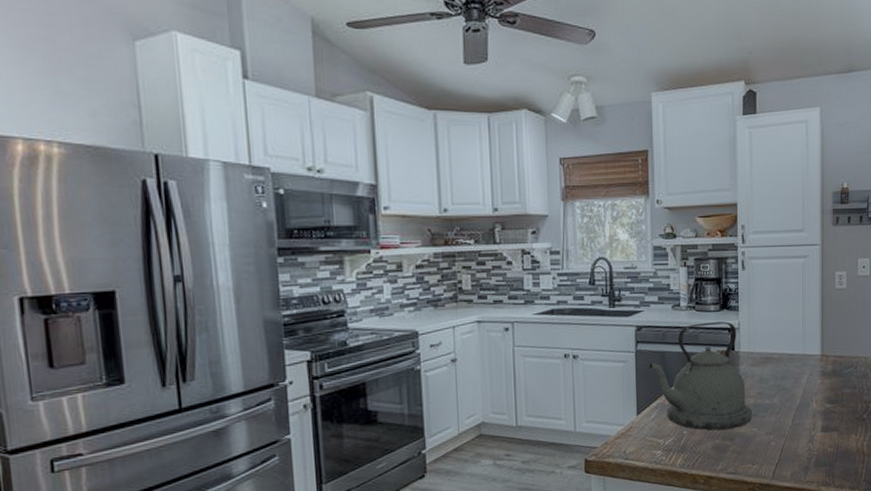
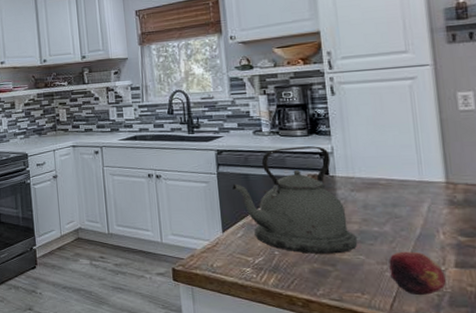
fruit: none [775,420,814,461] -> present [388,251,446,296]

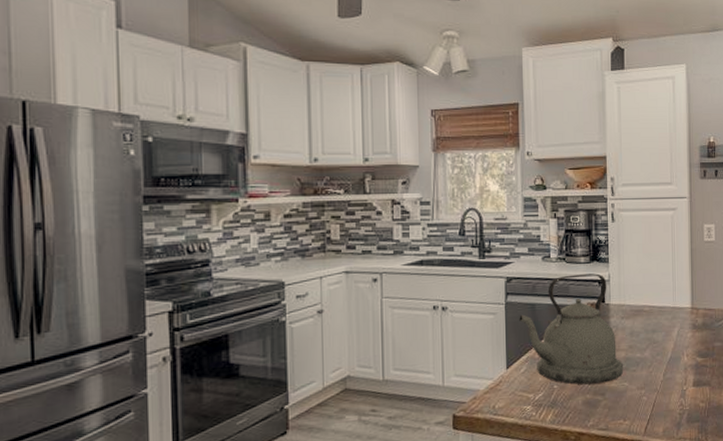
fruit: present [388,251,446,296] -> none [646,374,686,416]

